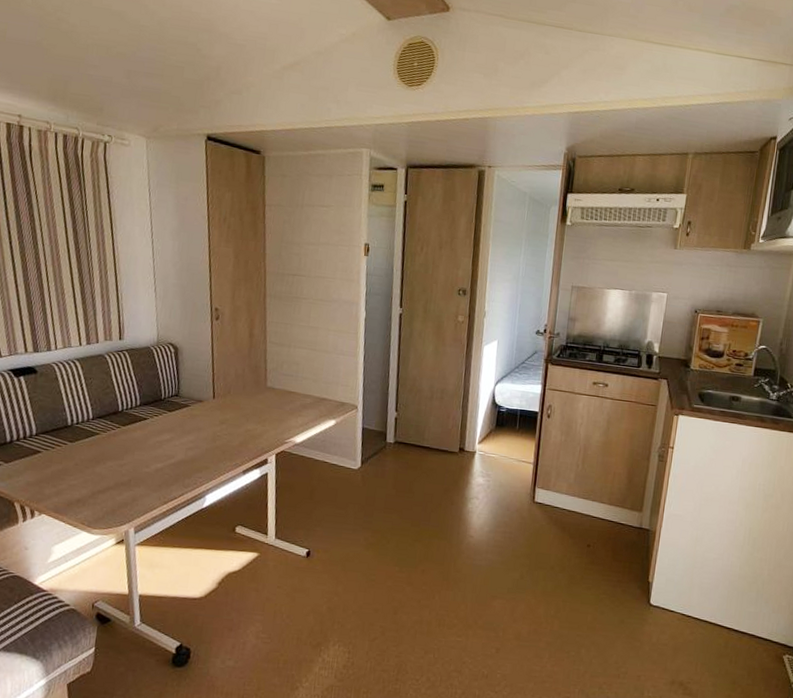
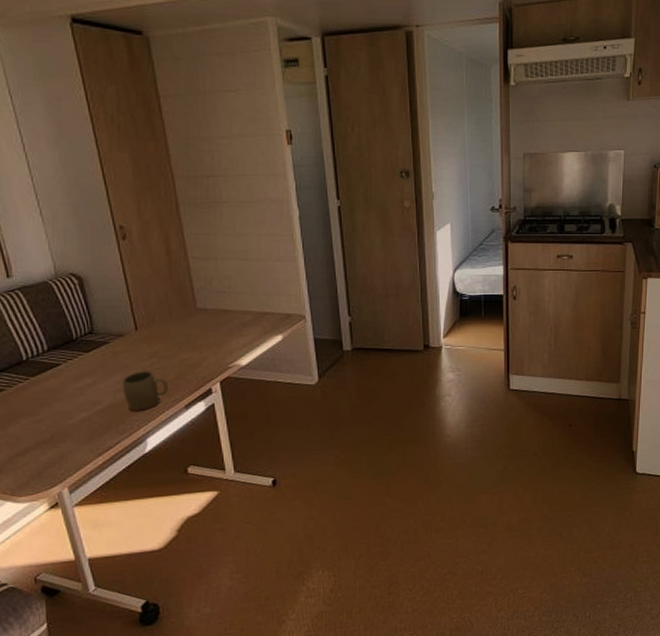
mug: none [194,434,232,470] -> present [123,370,168,411]

